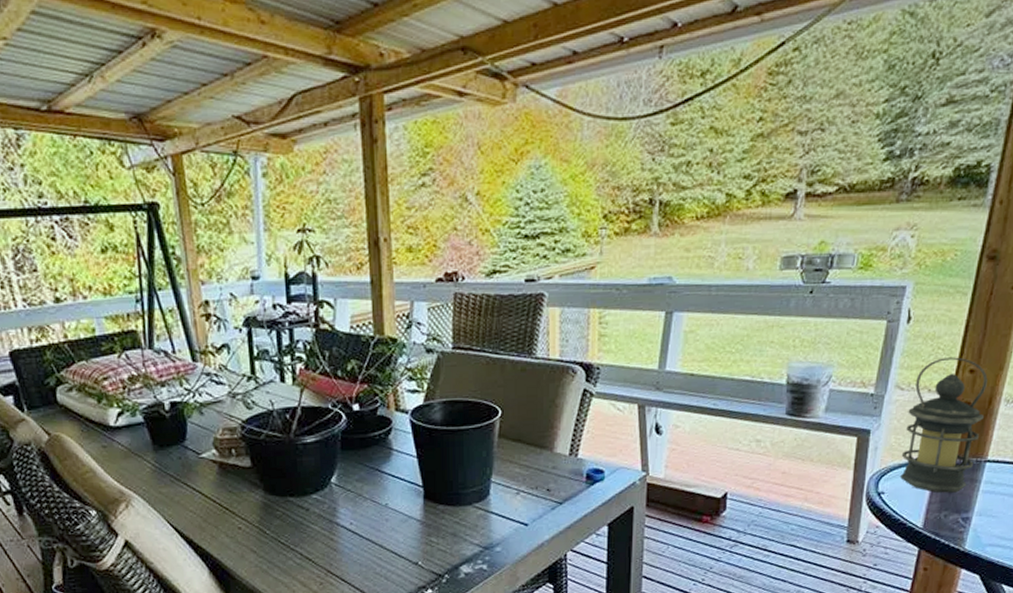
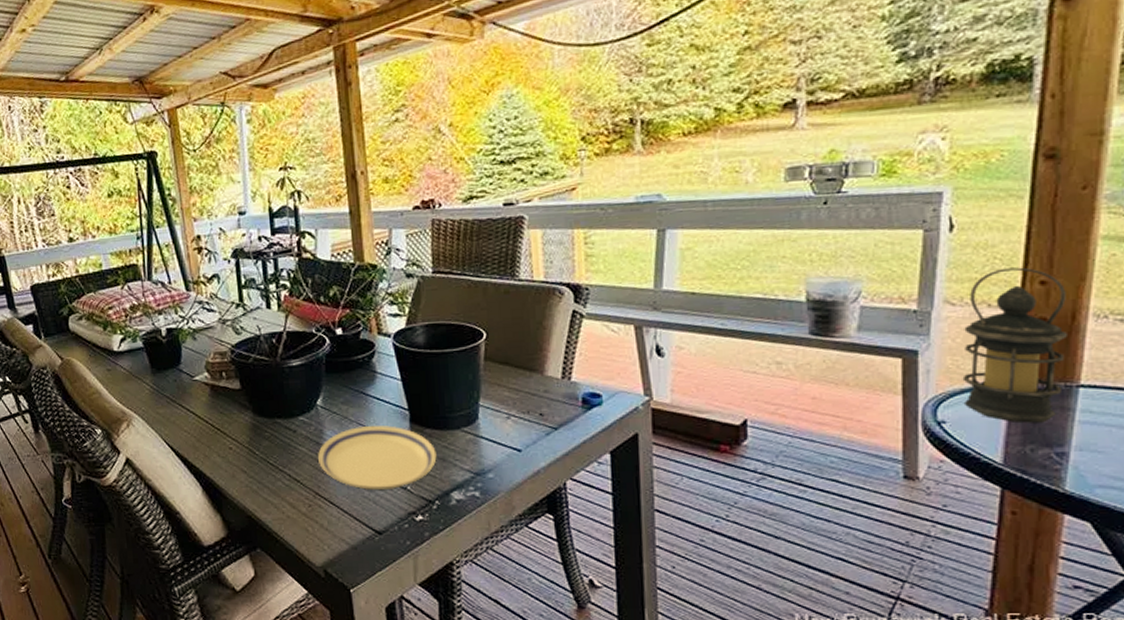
plate: none [331,502,448,567] -> present [318,425,437,491]

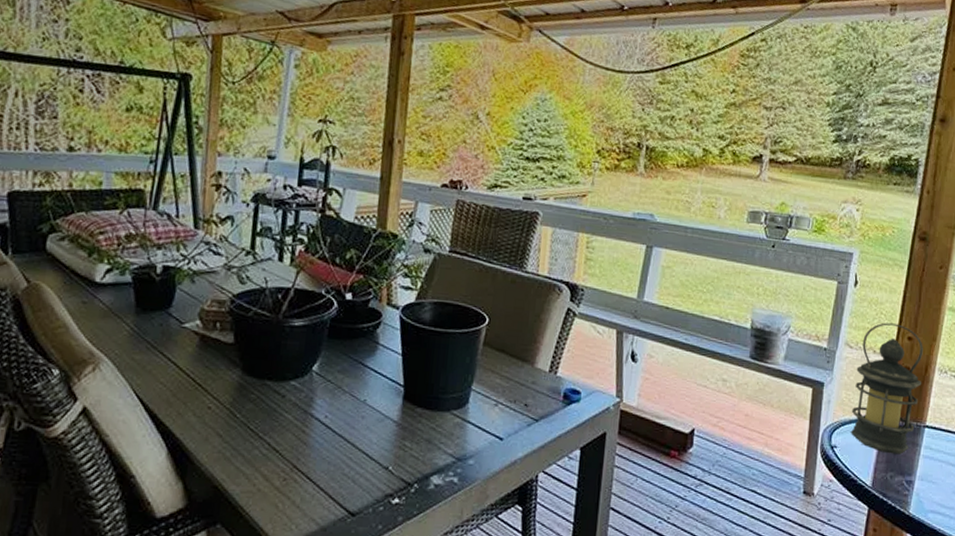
plate: present [318,425,437,491] -> none [303,398,424,469]

